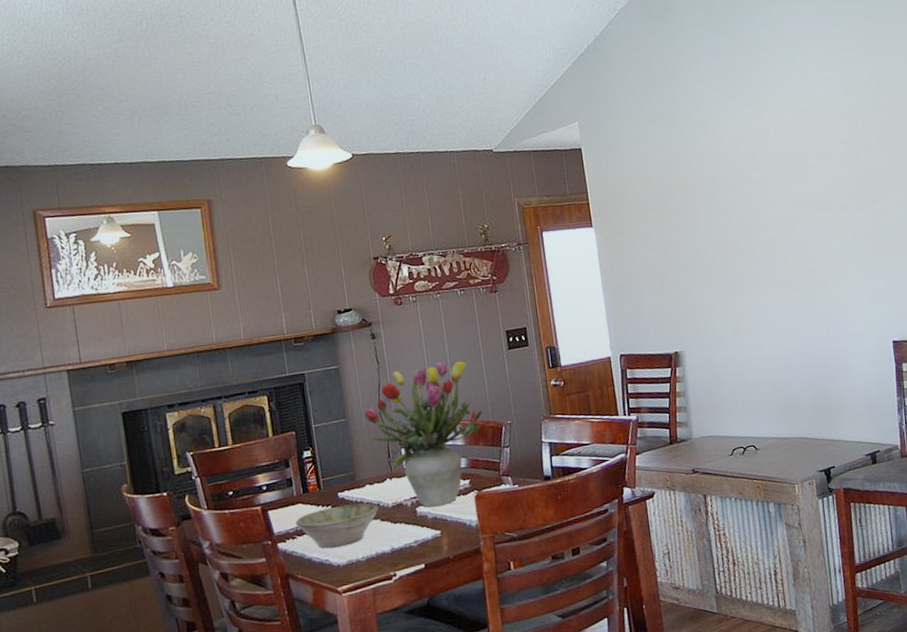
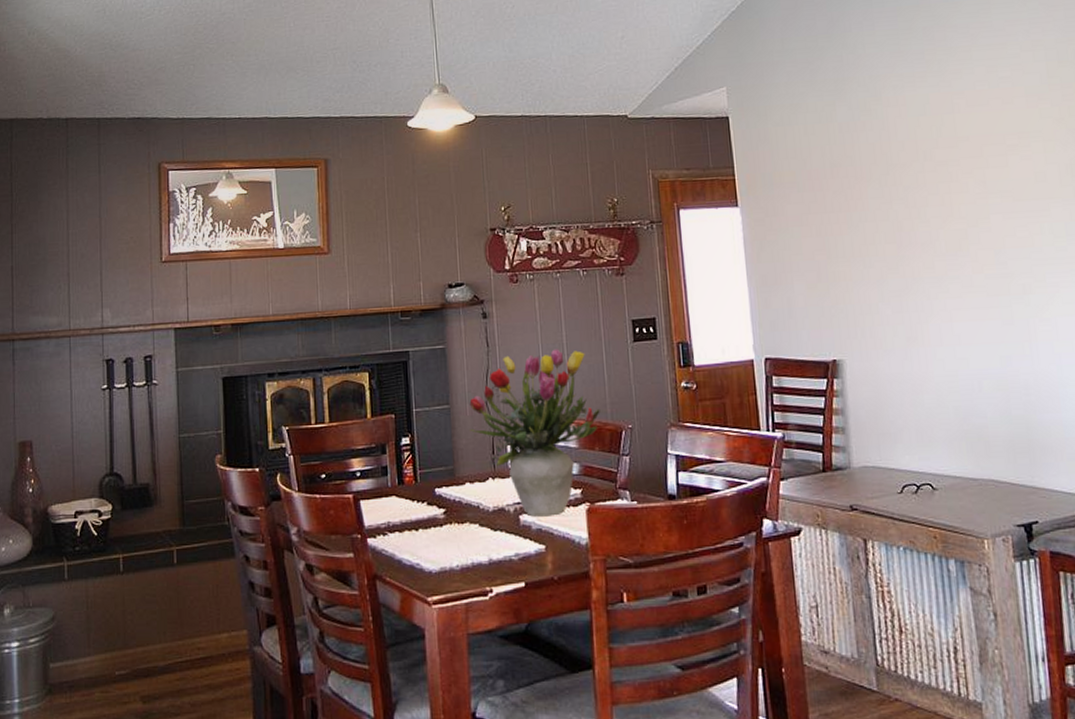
bowl: present [296,503,379,549] -> none [388,502,478,551]

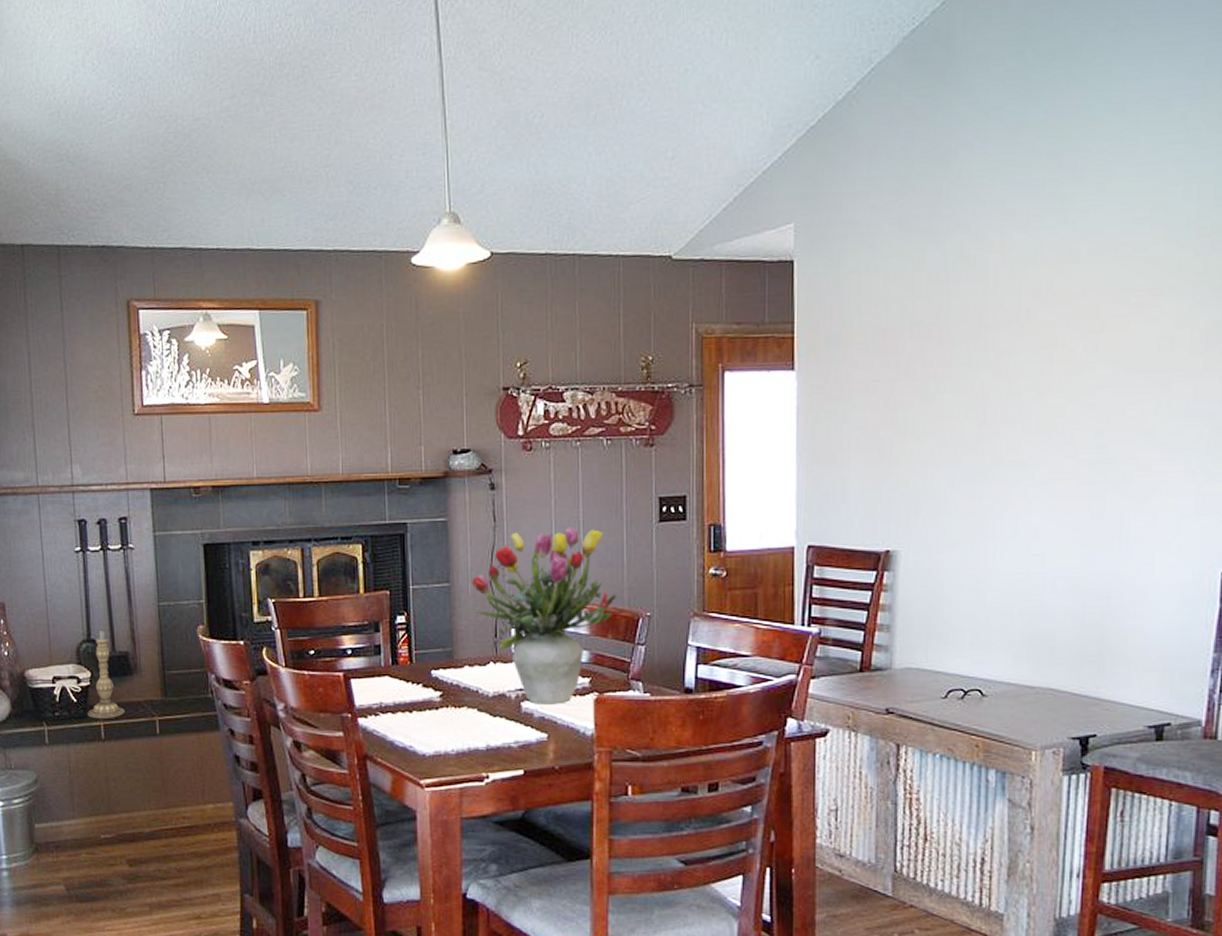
candlestick: none [107,463,145,552] -> present [87,629,126,719]

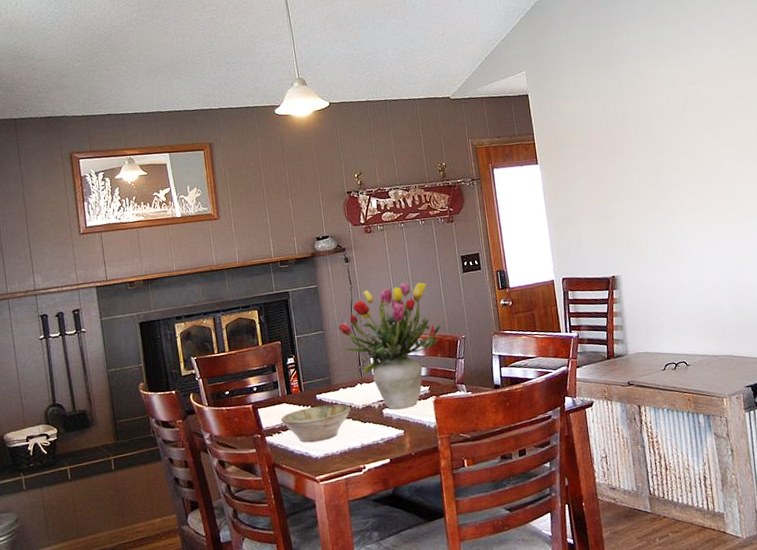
candlestick: present [87,629,126,719] -> none [56,395,87,465]
bowl: none [381,685,477,734] -> present [281,404,351,443]

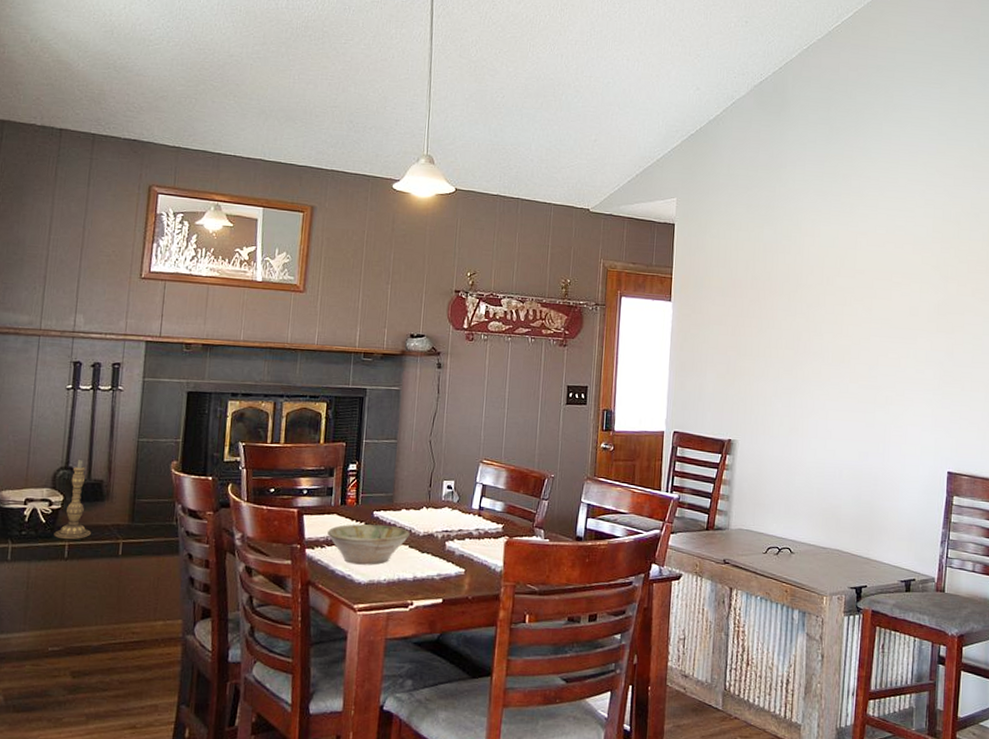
candlestick: none [56,395,87,465] -> present [54,459,92,540]
flower arrangement: present [339,282,440,410] -> none [412,402,529,545]

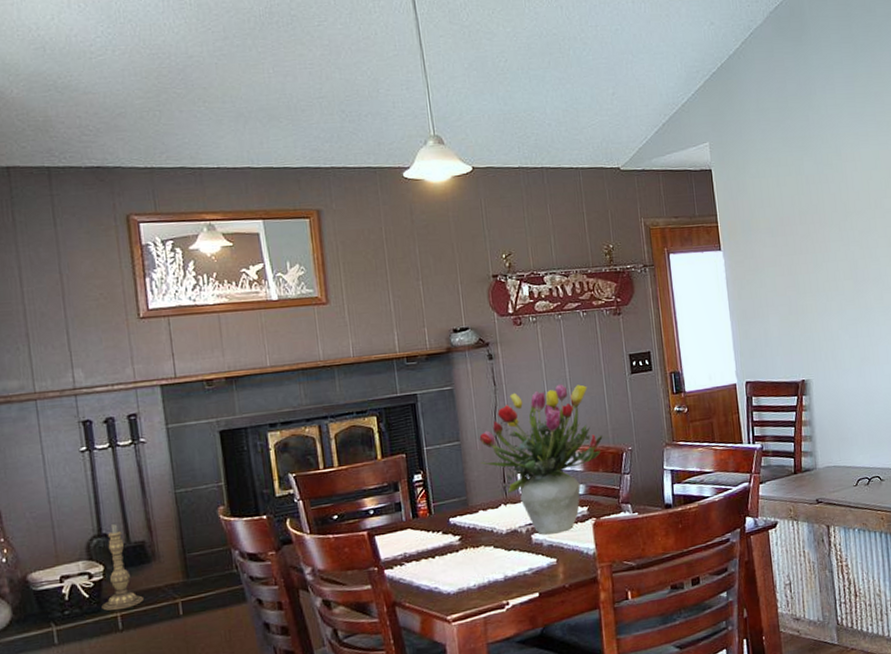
bowl: present [328,524,410,566] -> none [404,529,492,577]
flower arrangement: none [412,402,529,545] -> present [479,384,603,535]

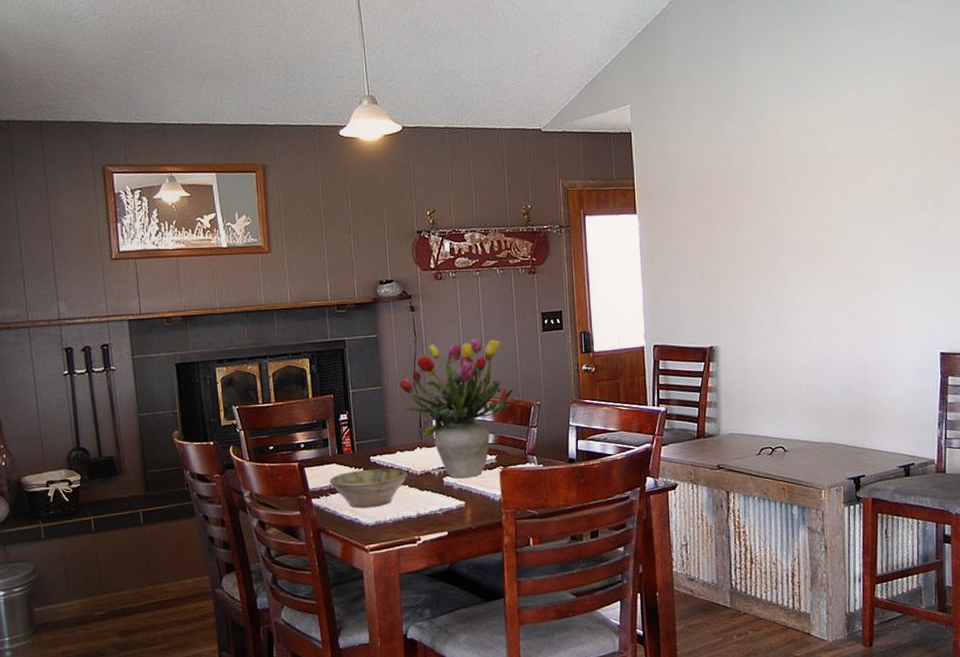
candlestick: present [101,523,145,611] -> none [78,439,113,515]
bowl: none [404,529,492,577] -> present [330,468,408,509]

